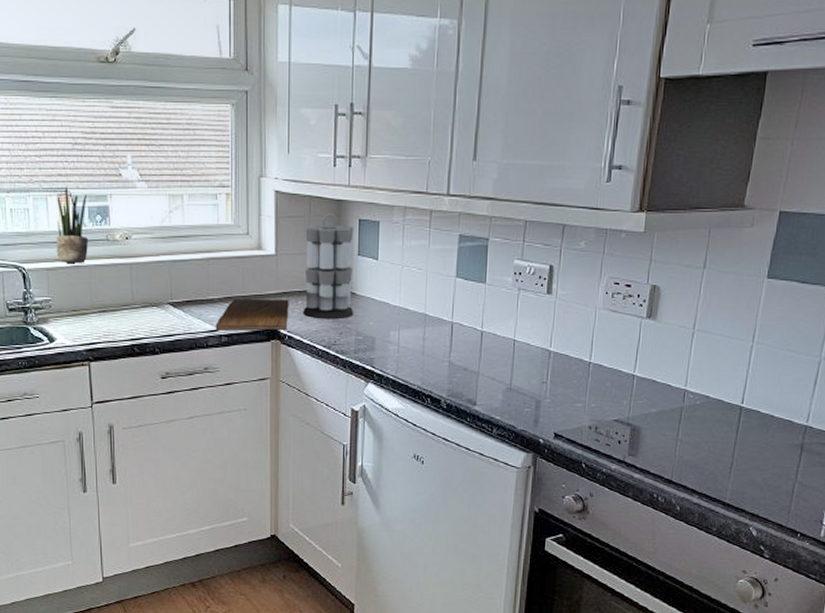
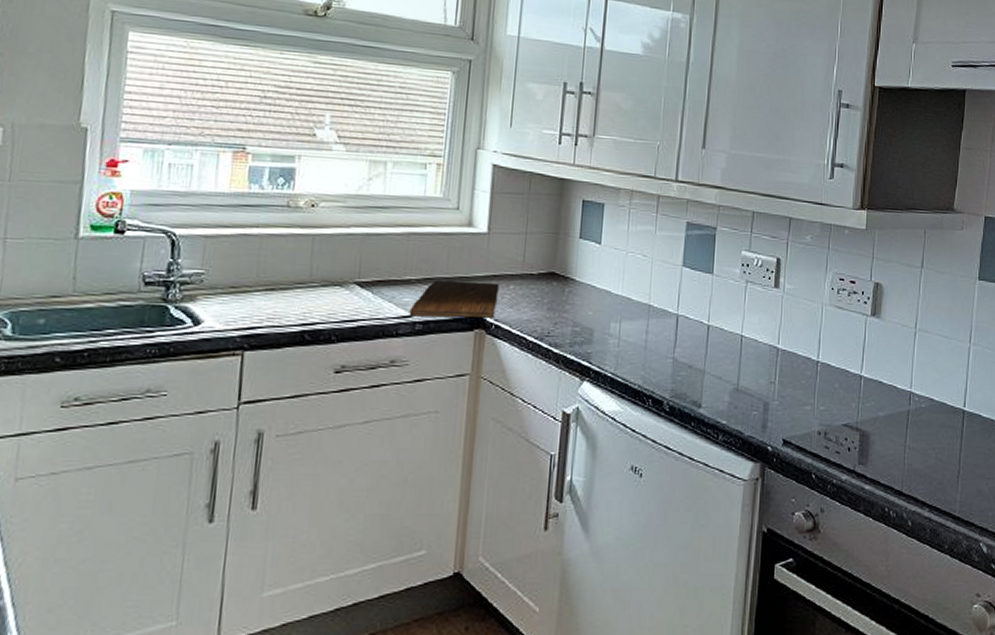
potted plant: present [57,186,88,263] -> none [221,143,270,231]
spice rack: present [303,213,354,318] -> none [514,192,577,307]

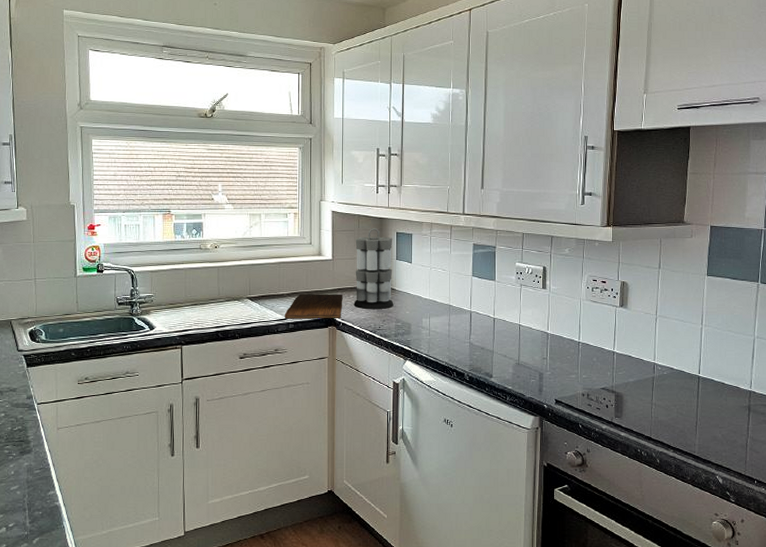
spice rack: none [514,192,577,307] -> present [354,228,394,309]

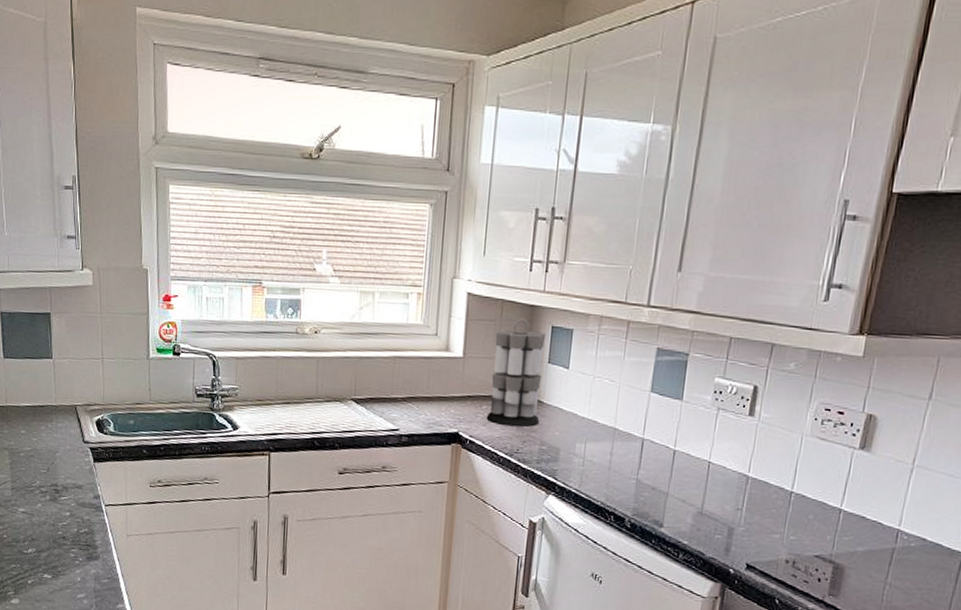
cutting board: present [284,293,343,319] -> none [396,399,473,434]

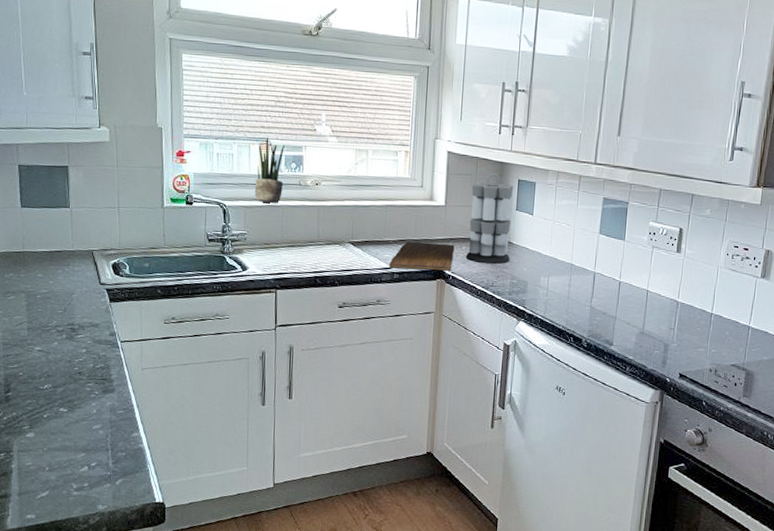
potted plant: none [247,278,280,354] -> present [255,137,284,203]
cutting board: none [396,399,473,434] -> present [389,241,455,271]

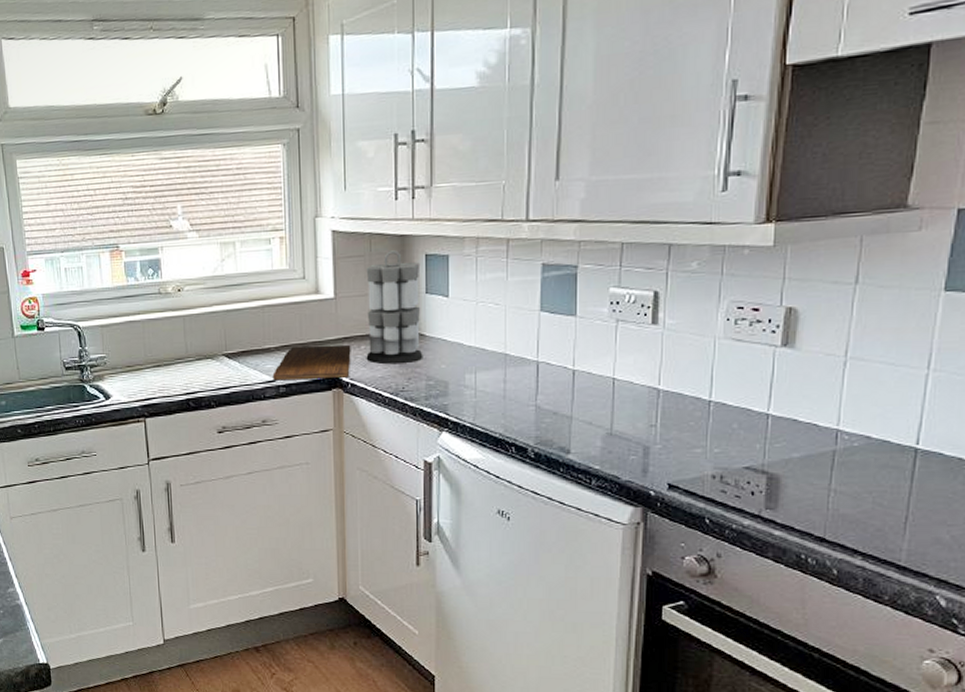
potted plant: present [255,137,284,203] -> none [109,242,141,319]

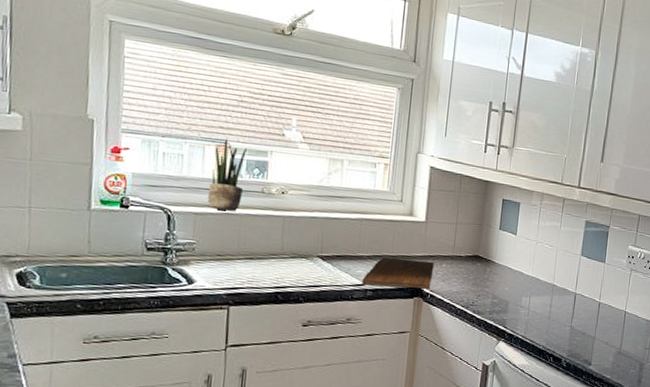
potted plant: none [109,242,141,319] -> present [208,139,247,211]
spice rack: present [366,250,423,364] -> none [446,191,498,283]

